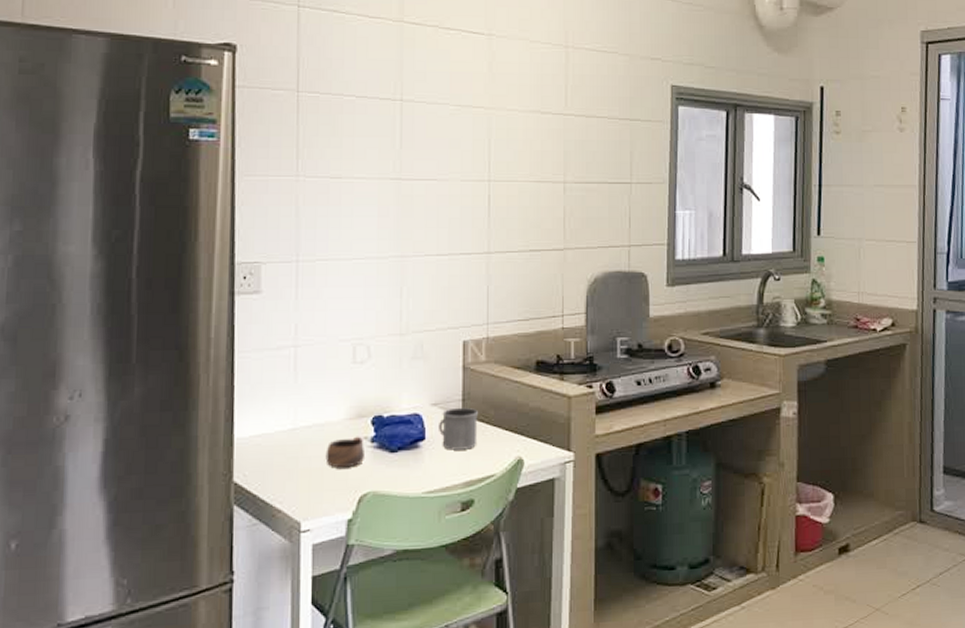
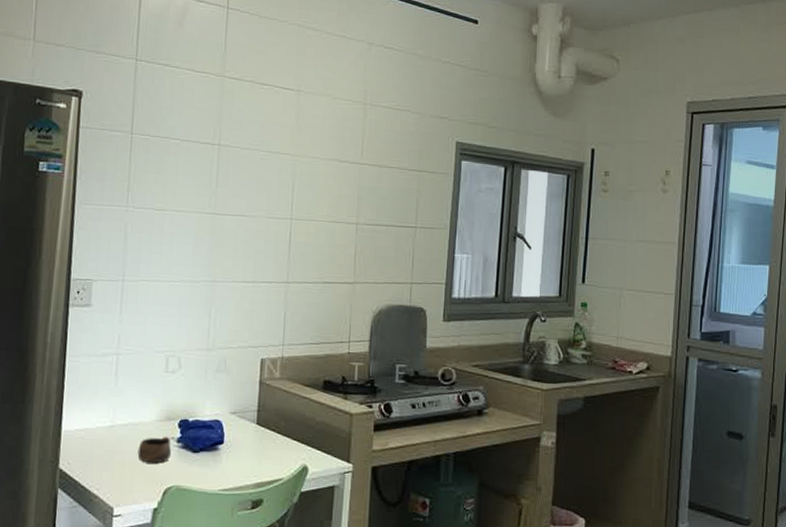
mug: present [439,407,478,450] -> none [236,417,271,455]

